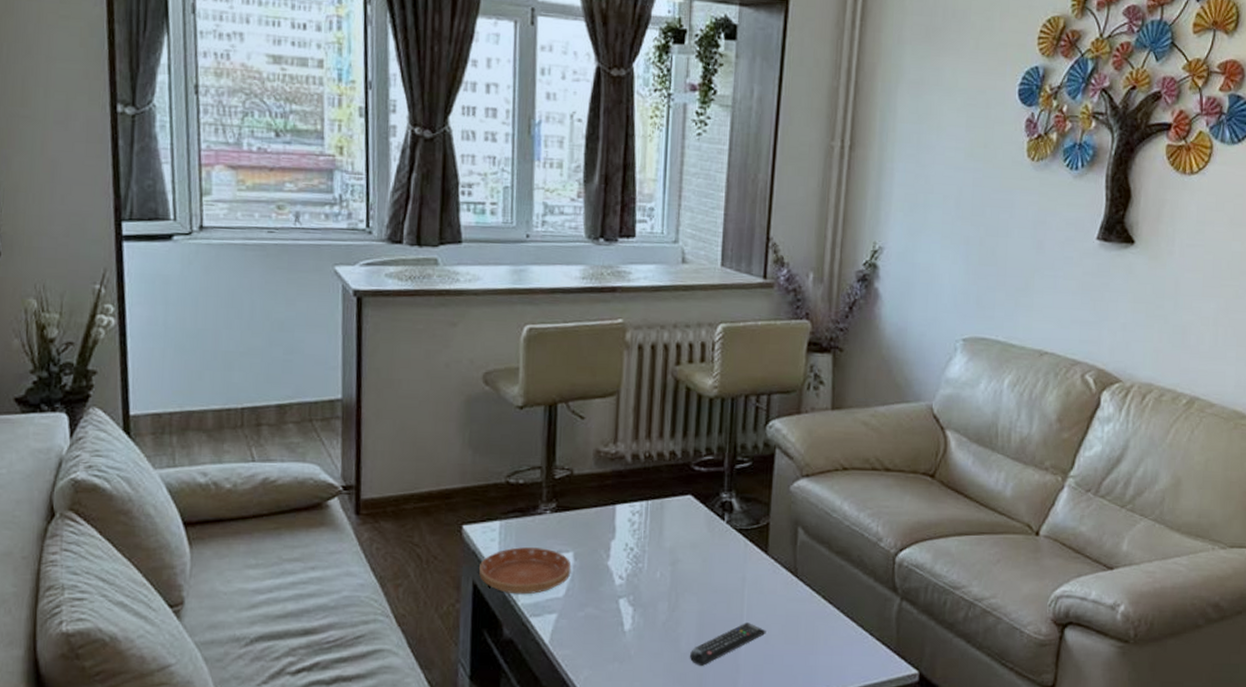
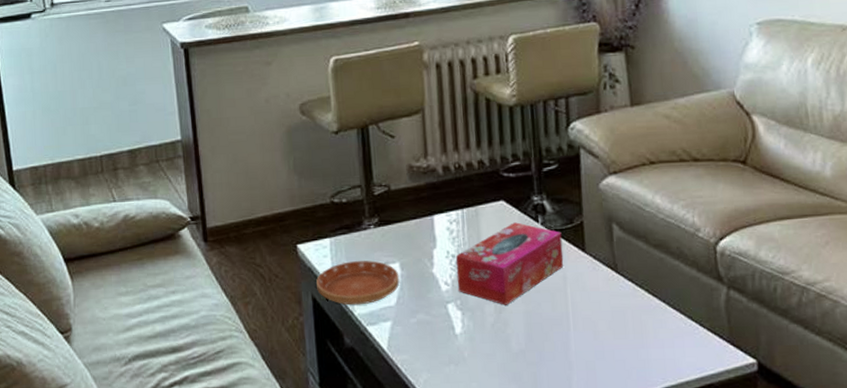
tissue box: none [632,518,746,604] -> present [455,222,564,305]
remote control: present [690,623,766,666] -> none [522,320,594,364]

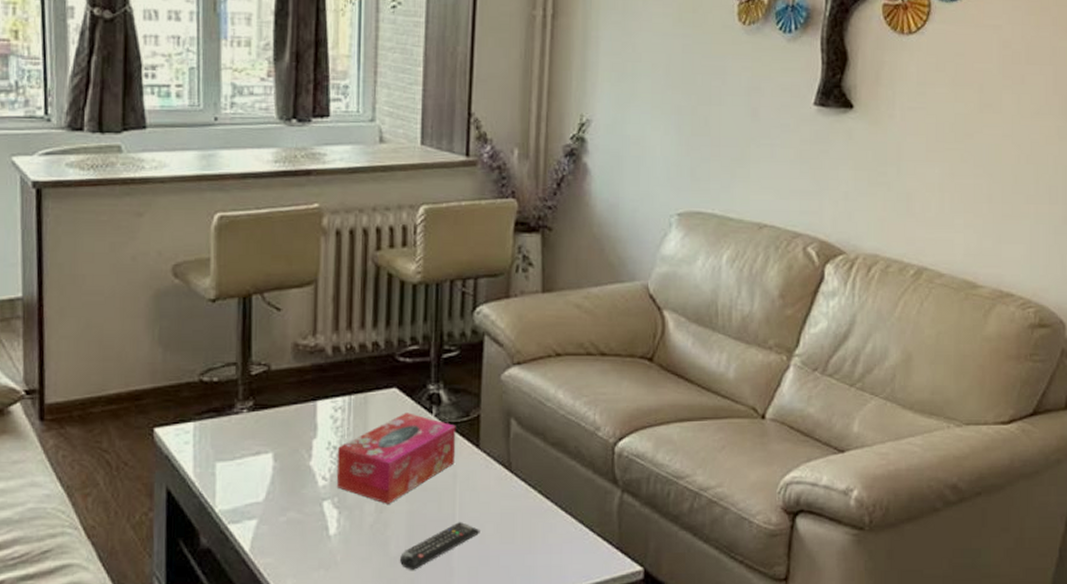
saucer: present [316,260,400,306] -> none [173,450,271,500]
remote control: none [522,320,594,364] -> present [400,522,480,570]

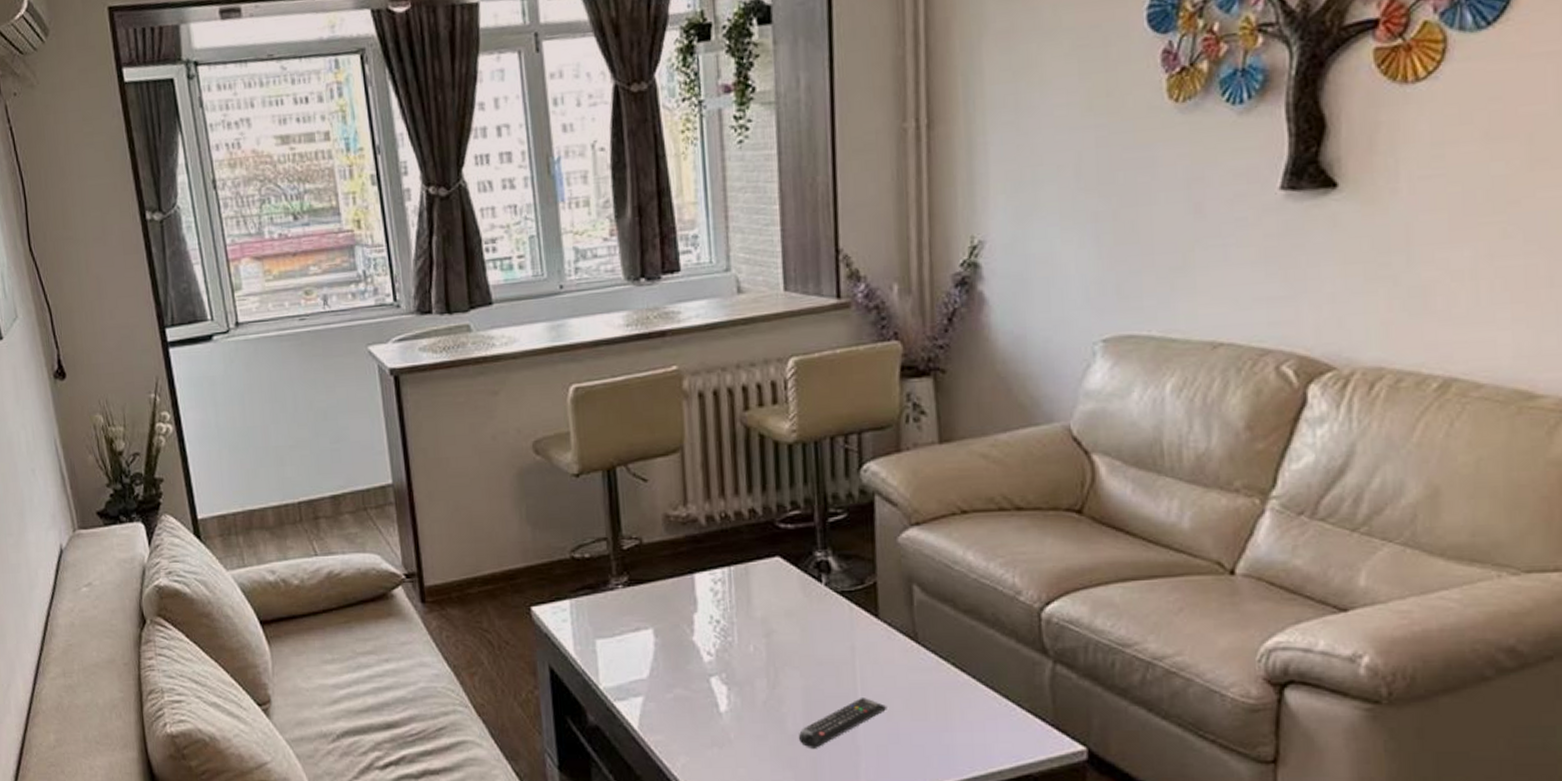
tissue box: present [336,413,456,504] -> none [720,582,852,680]

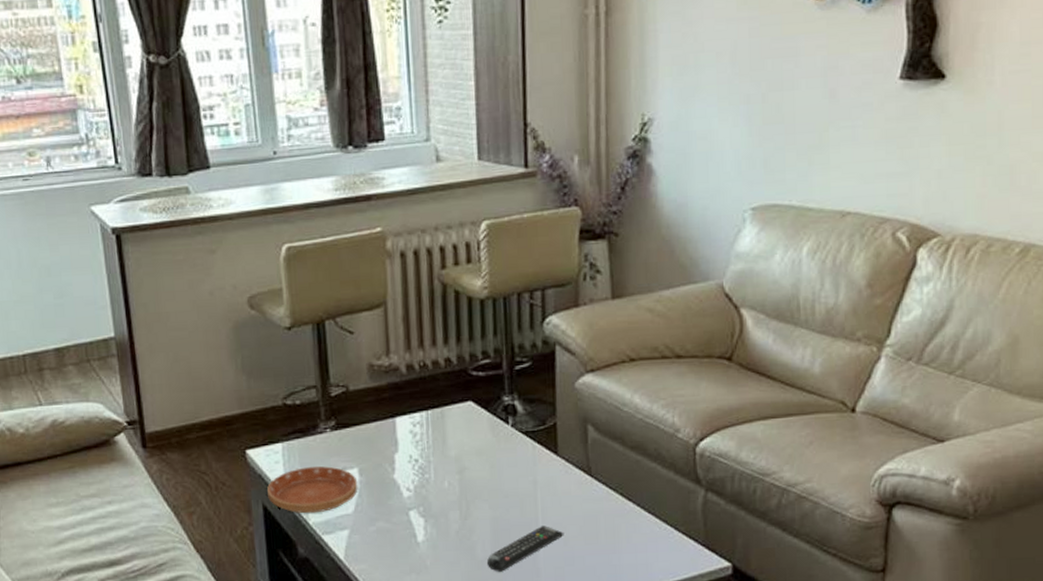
saucer: none [554,626,653,678] -> present [267,466,358,514]

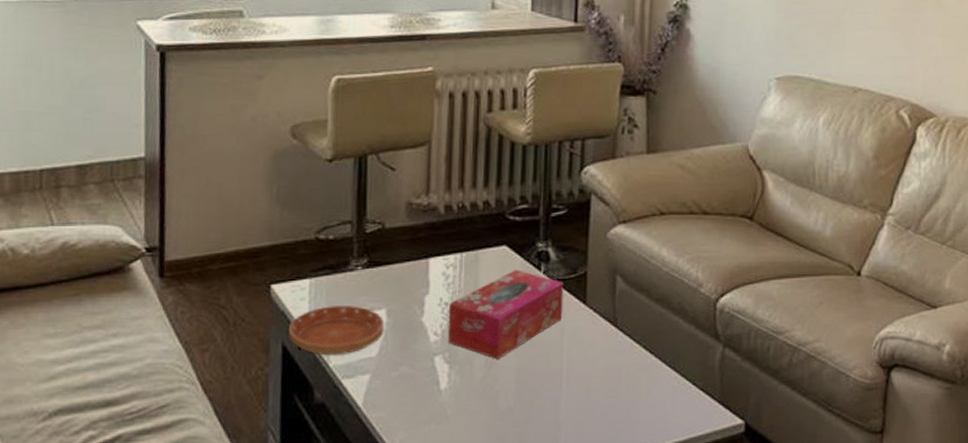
tissue box: none [418,424,535,511] -> present [447,270,564,359]
remote control: present [487,526,564,572] -> none [509,377,587,424]

